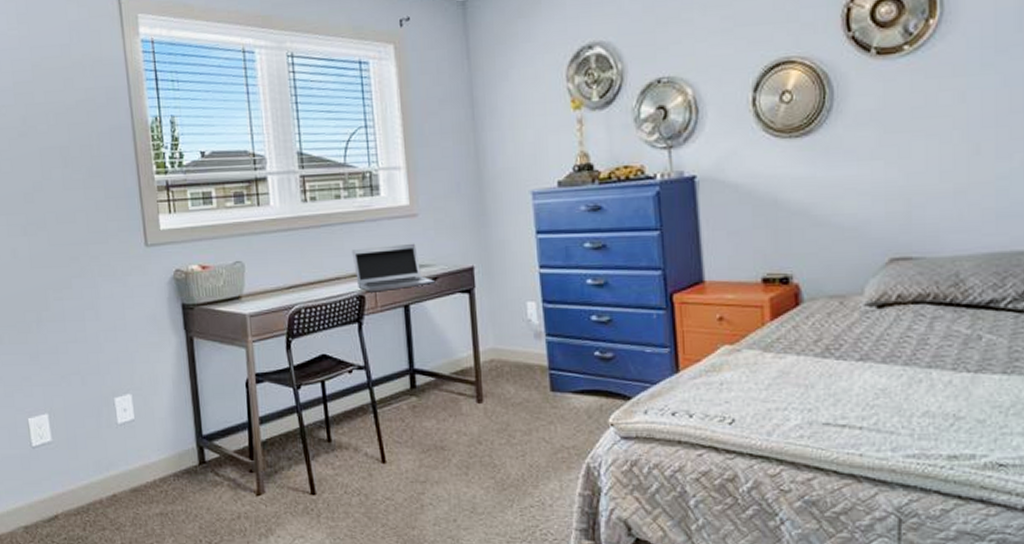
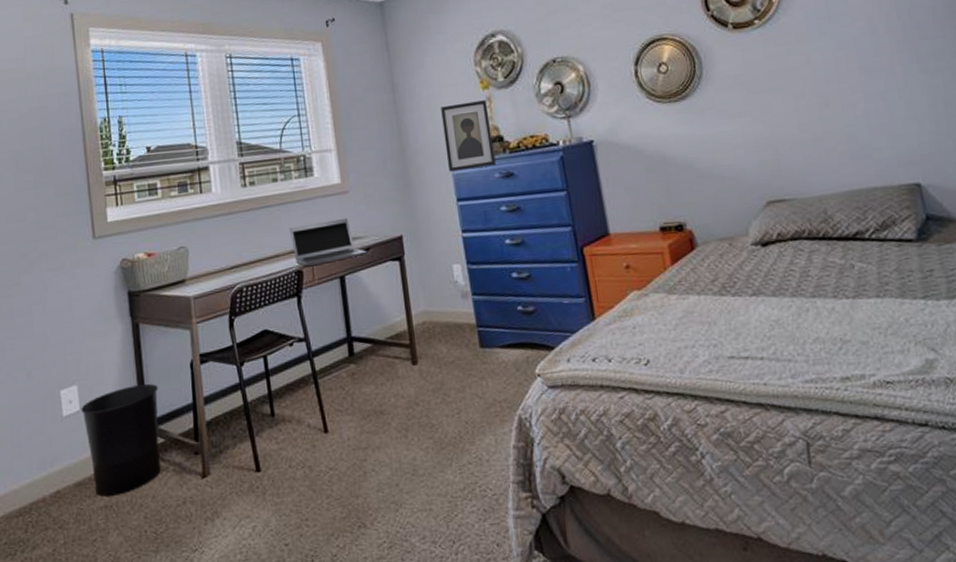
waste bin: none [136,399,215,504] -> present [81,384,161,497]
picture frame: none [525,122,583,201] -> present [441,100,496,172]

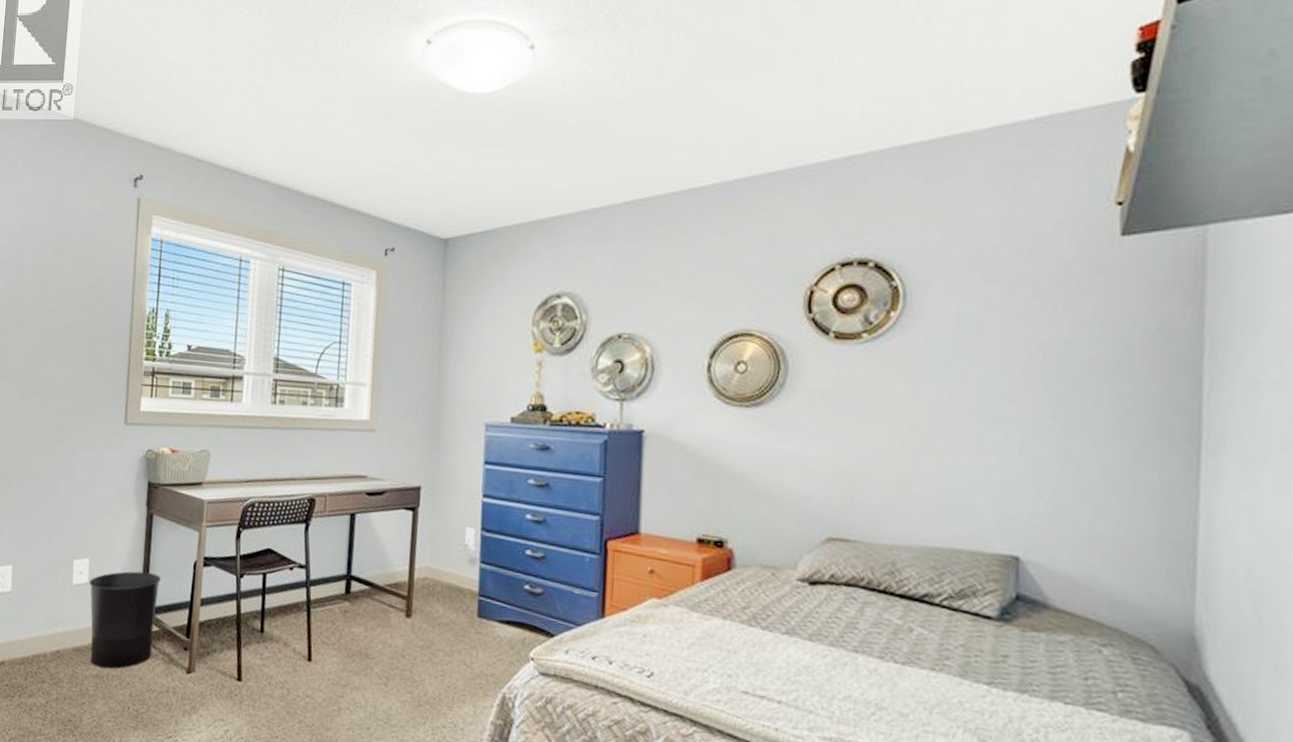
laptop: present [289,218,368,267] -> none [309,454,383,498]
picture frame: present [441,100,496,172] -> none [482,362,537,435]

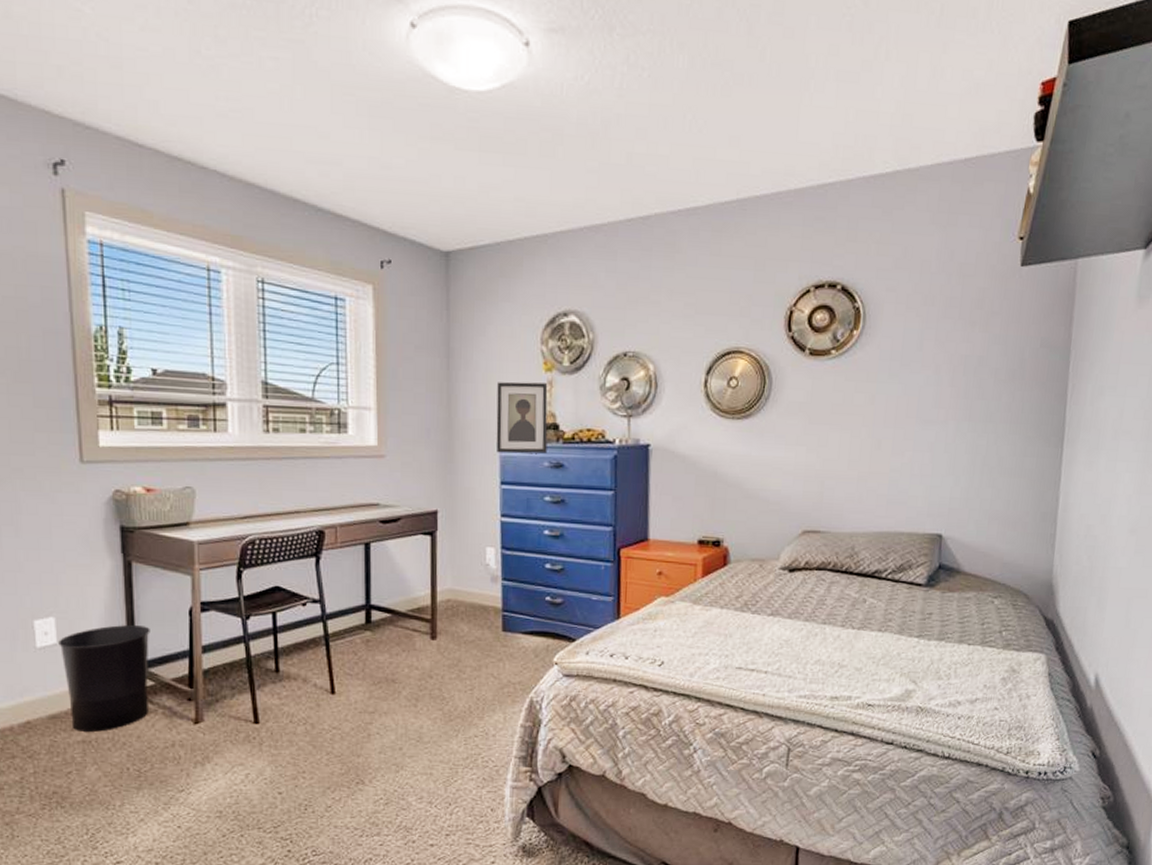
picture frame: none [482,362,537,435] -> present [496,381,548,454]

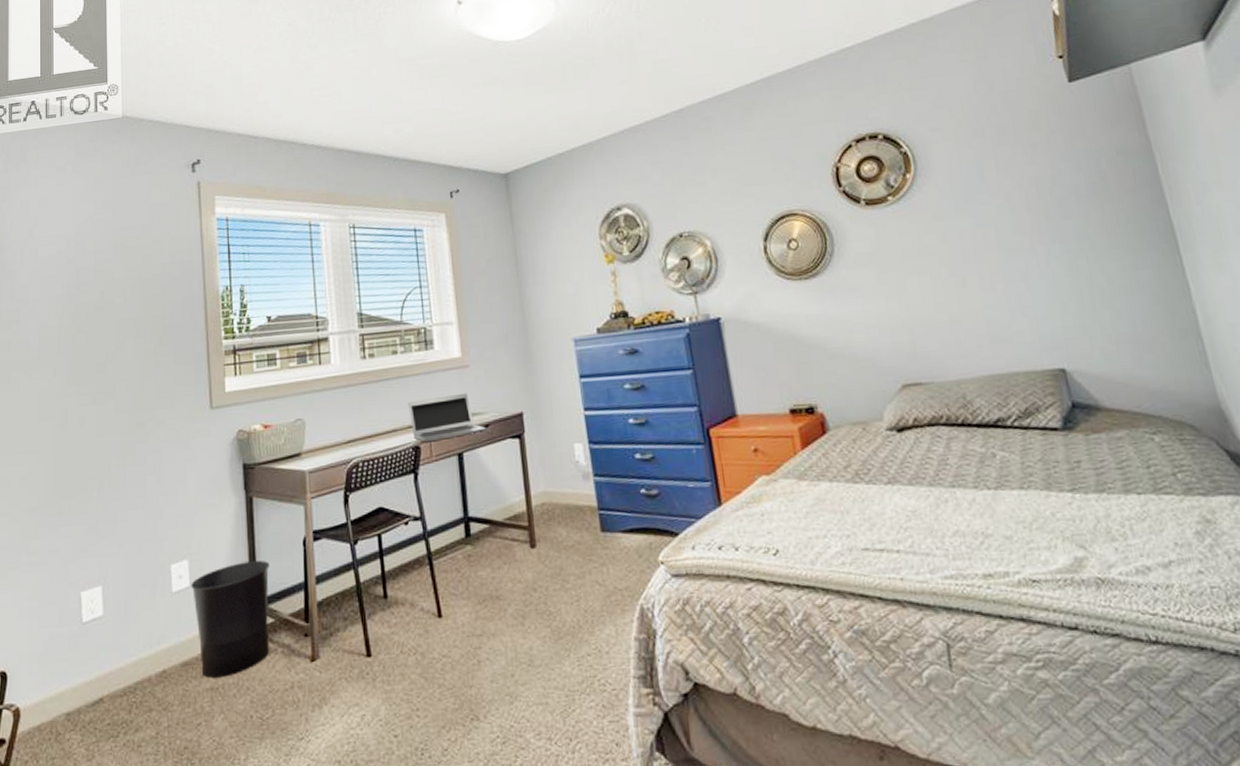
laptop: none [314,483,399,528] -> present [407,393,487,443]
picture frame: present [496,381,548,454] -> none [564,274,620,348]

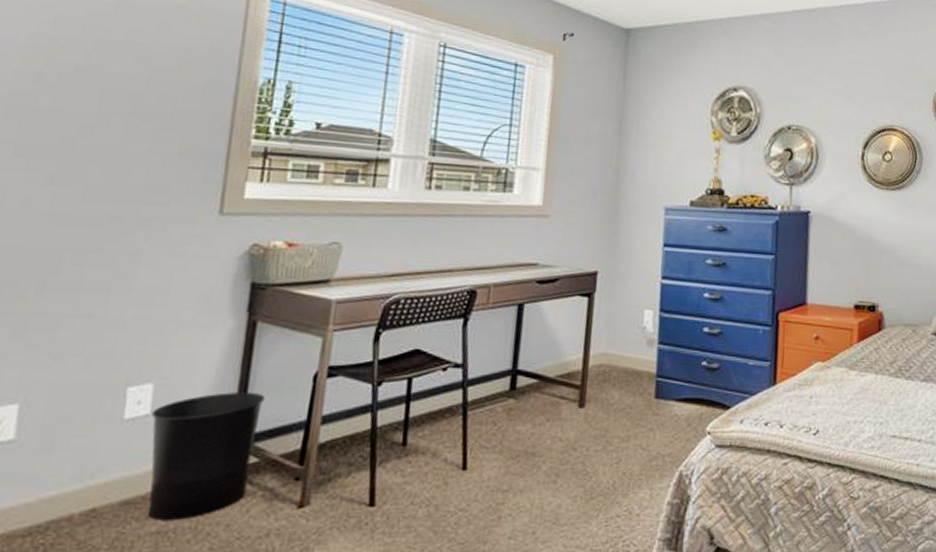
laptop: present [407,393,487,443] -> none [470,242,556,288]

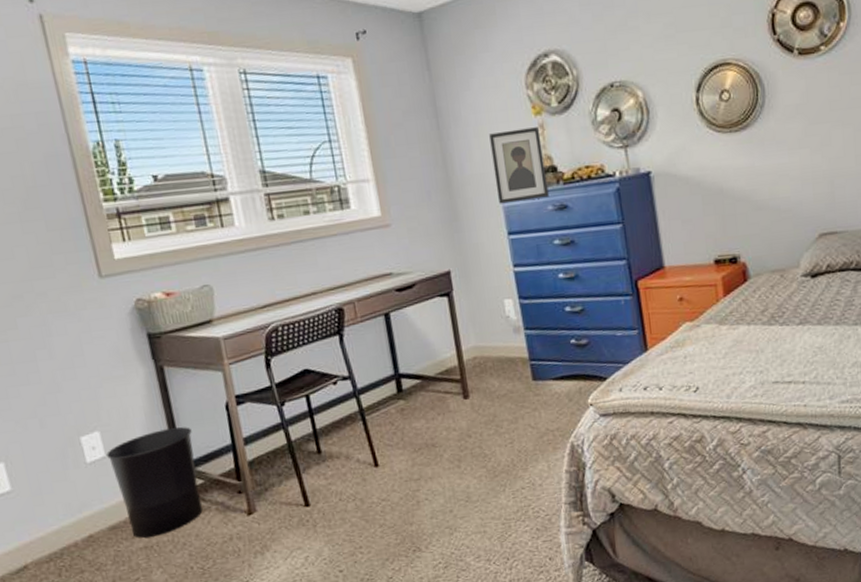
picture frame: none [661,148,716,218] -> present [489,127,549,204]

